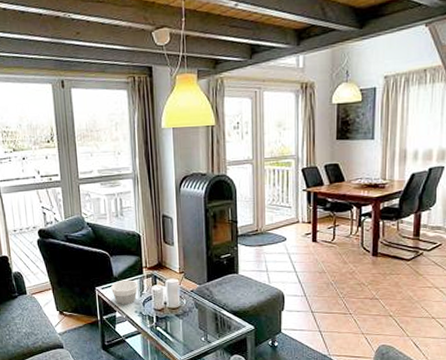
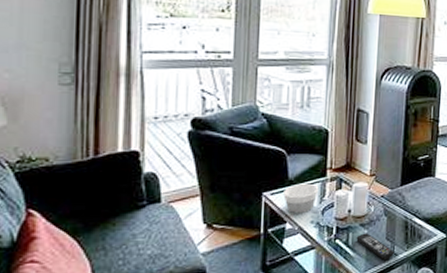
remote control: none [173,322,208,346] -> present [356,233,394,260]

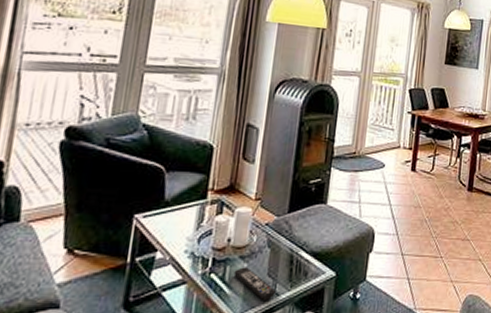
bowl: present [283,183,319,213] -> none [157,205,198,240]

